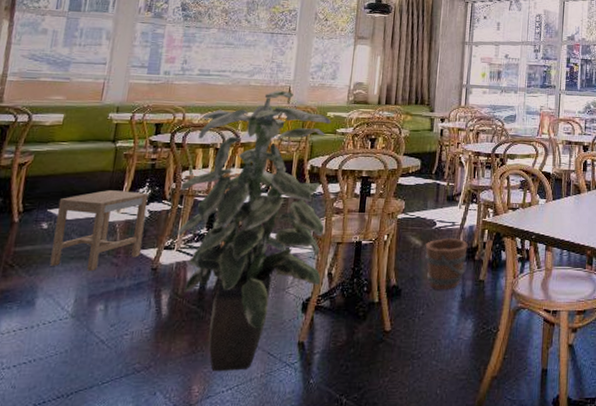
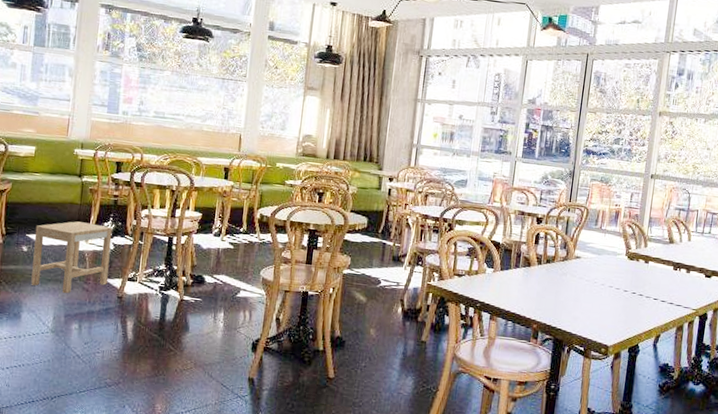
indoor plant: present [177,91,331,371] -> none [139,137,280,396]
bucket: present [425,238,468,289] -> none [369,297,412,346]

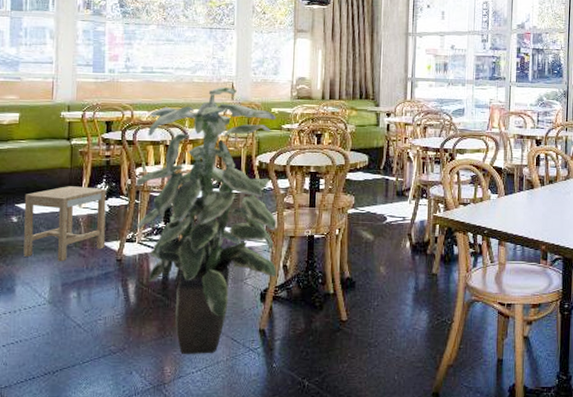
indoor plant: none [139,137,280,396] -> present [136,87,277,354]

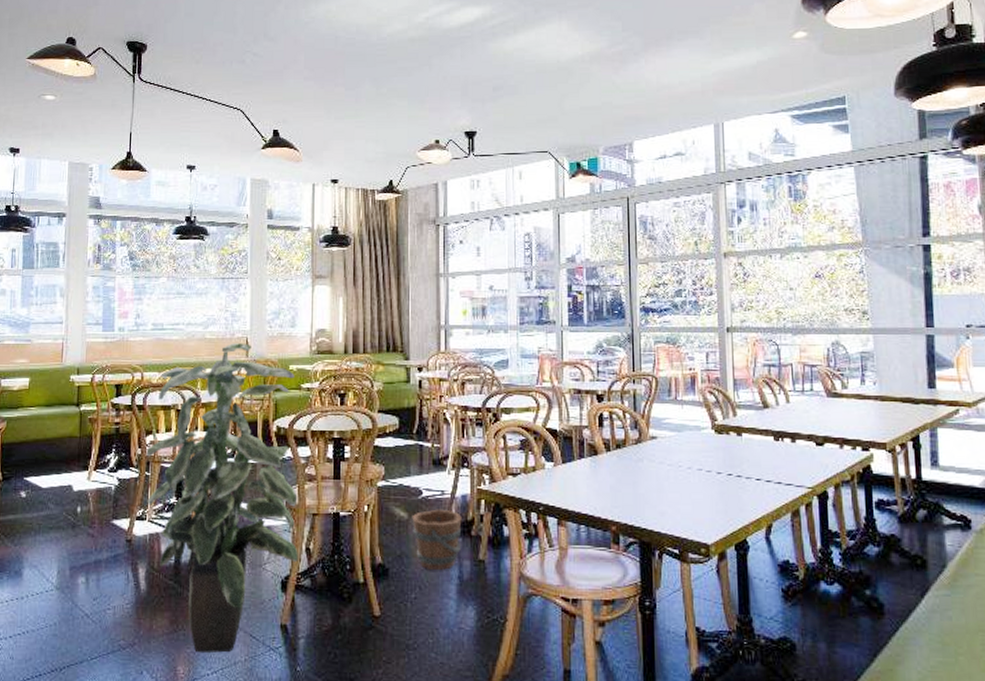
stool: present [23,186,107,262] -> none [31,457,116,542]
bucket: none [377,232,420,282] -> present [412,509,462,570]

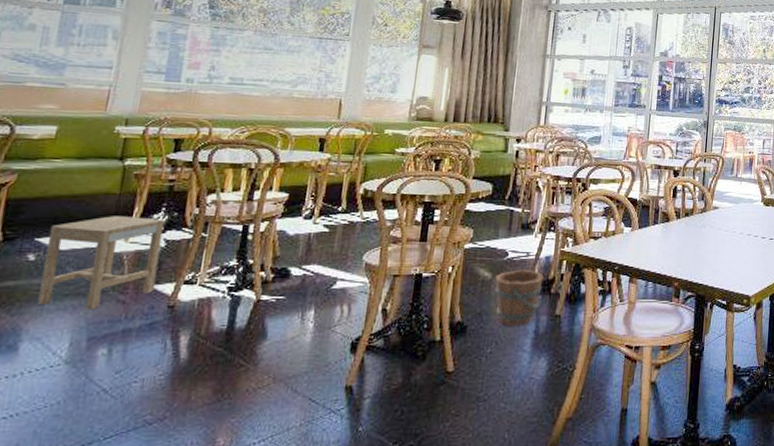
stool: none [31,457,116,542] -> present [37,216,165,310]
indoor plant: present [146,343,298,653] -> none [200,104,389,421]

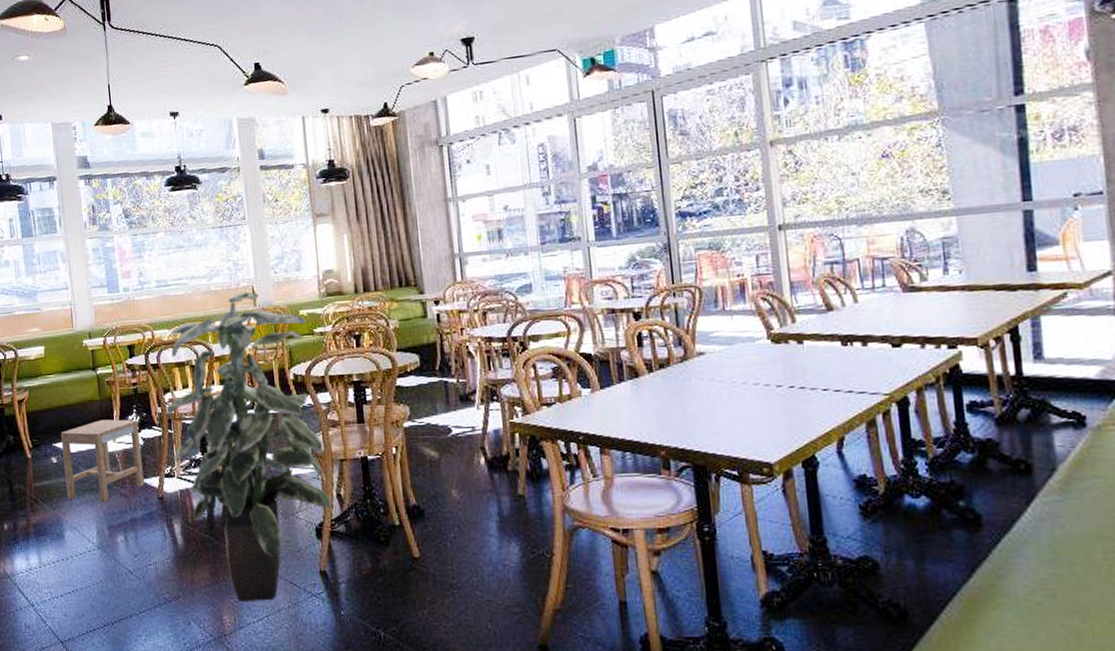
indoor plant: none [200,104,389,421] -> present [166,292,330,601]
bucket: present [495,269,544,325] -> none [443,446,498,508]

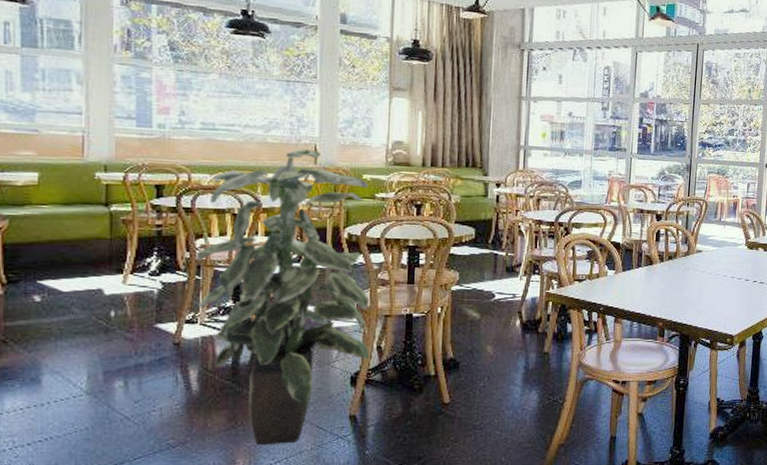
stool: present [60,419,144,503] -> none [49,260,158,347]

